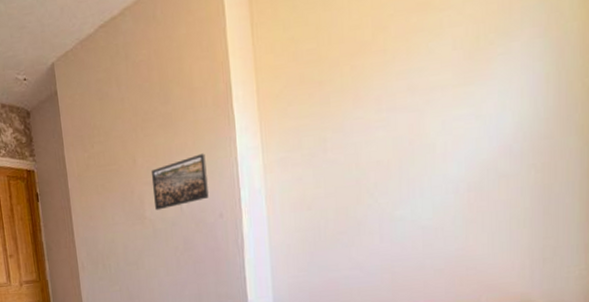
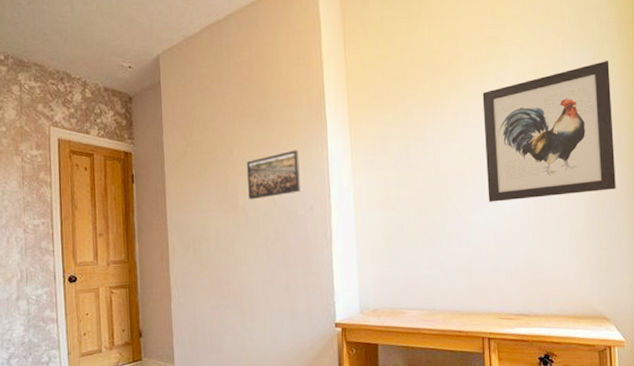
wall art: none [411,14,568,195] -> present [482,60,616,202]

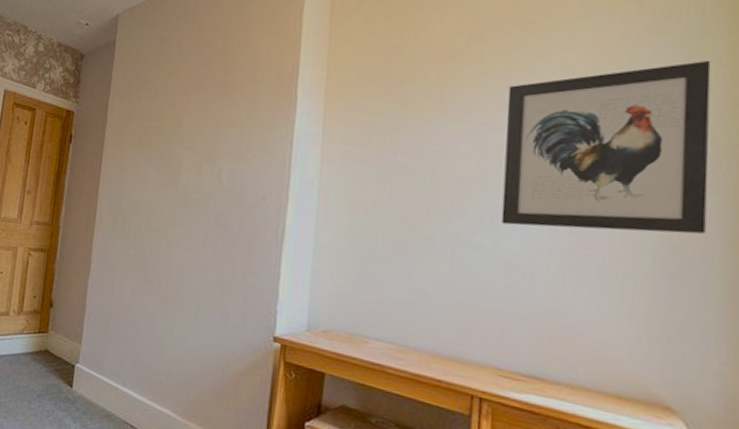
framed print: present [246,150,300,200] -> none [192,129,258,179]

